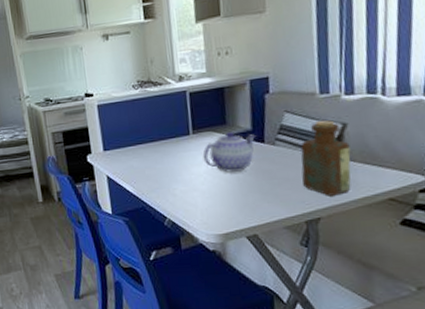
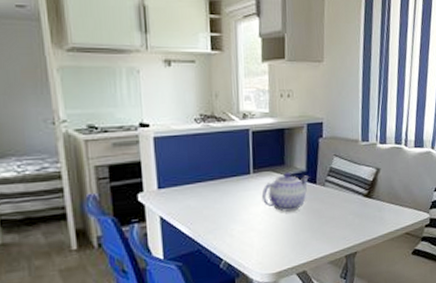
bottle: present [300,120,351,196] -> none [344,165,382,232]

